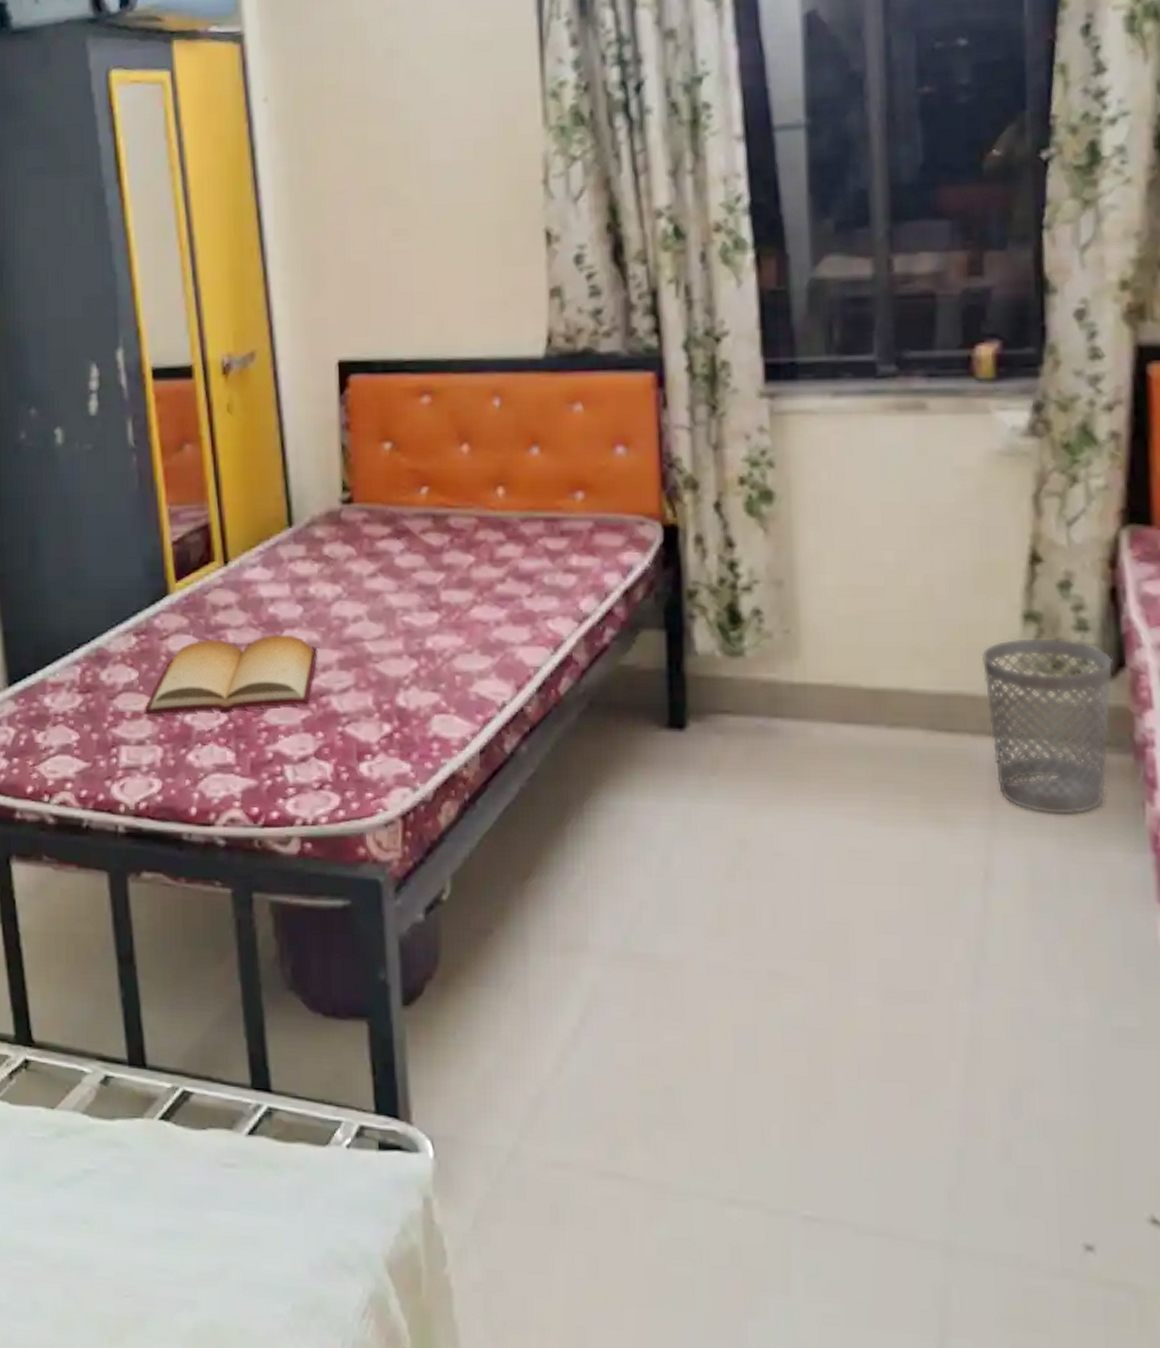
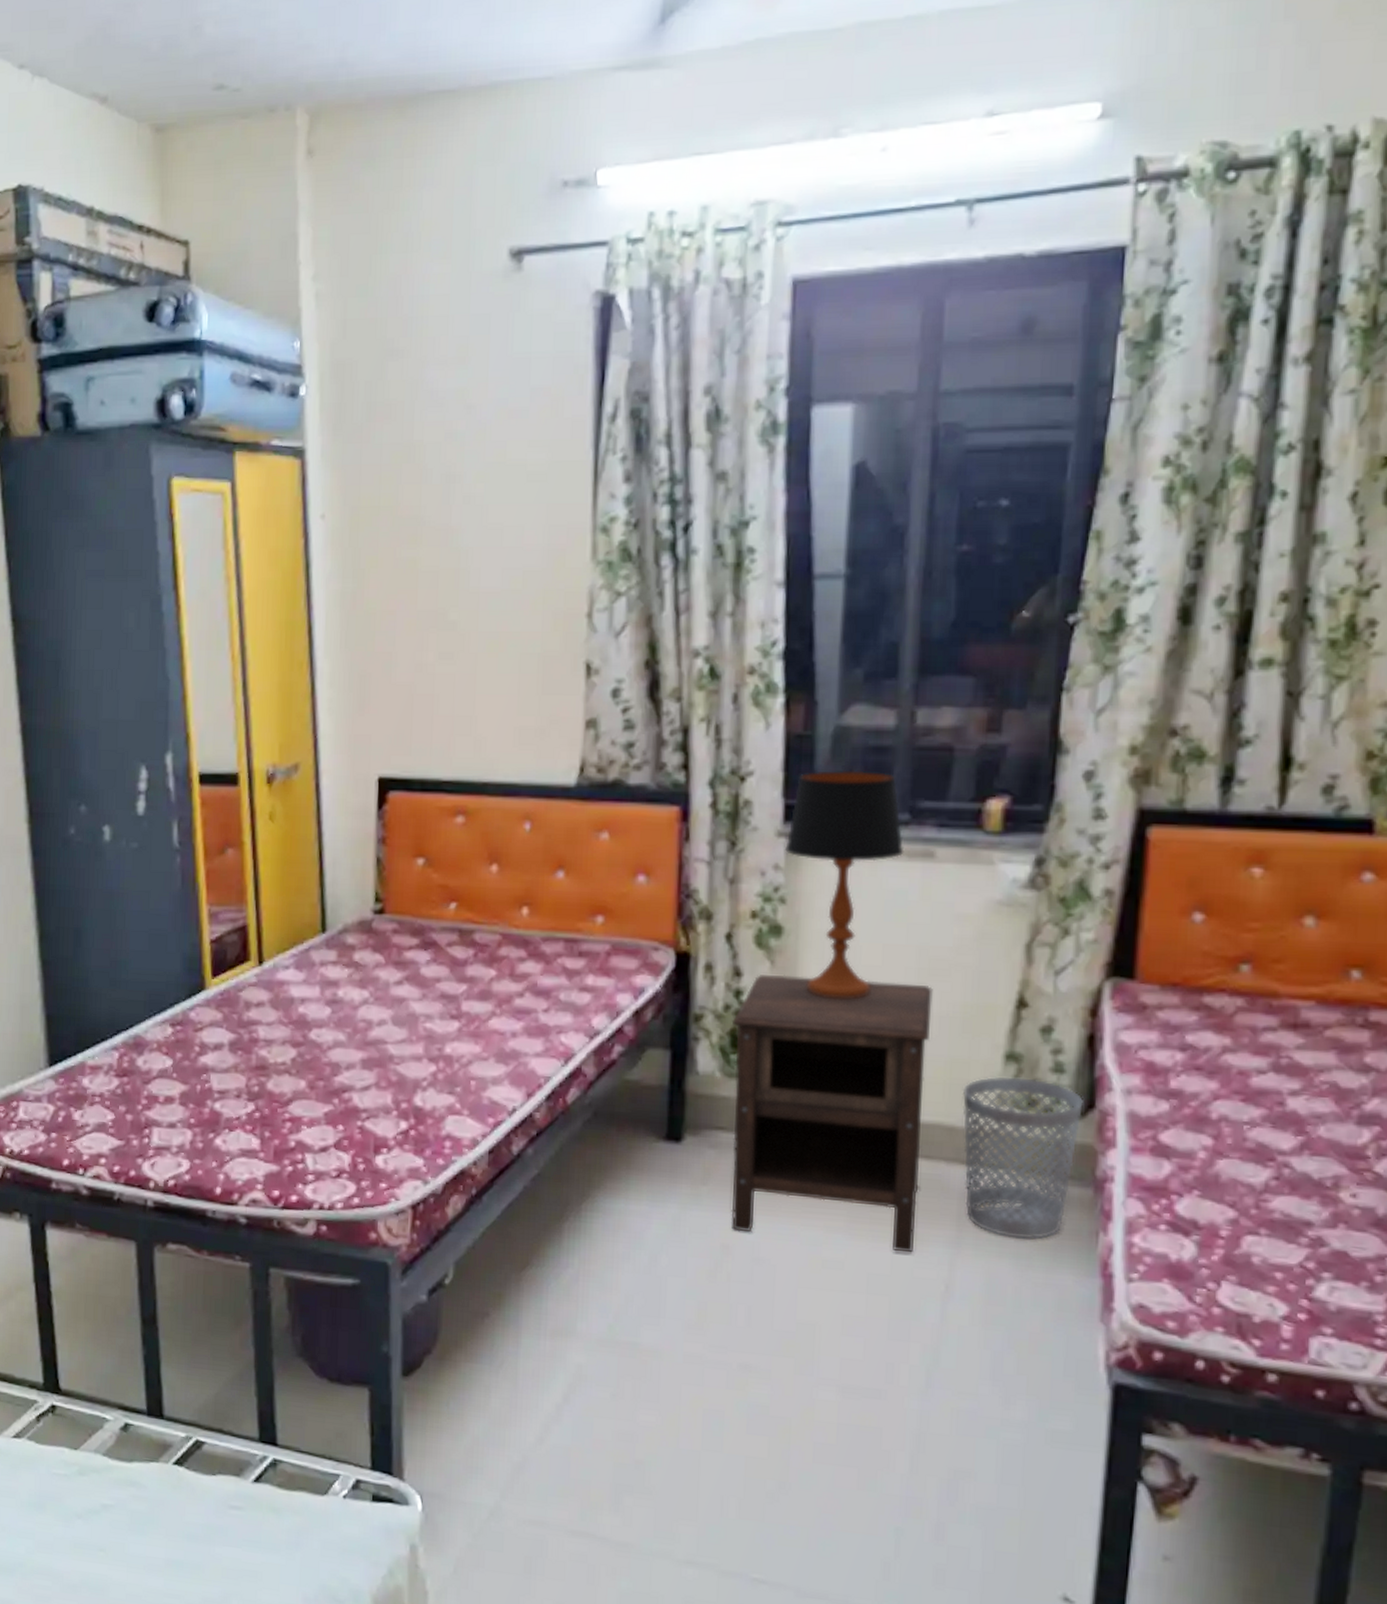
bible: present [144,634,318,715] -> none [176,1032,343,1102]
nightstand: none [727,543,946,837] -> present [731,975,933,1253]
table lamp: none [768,323,894,565] -> present [785,770,905,1000]

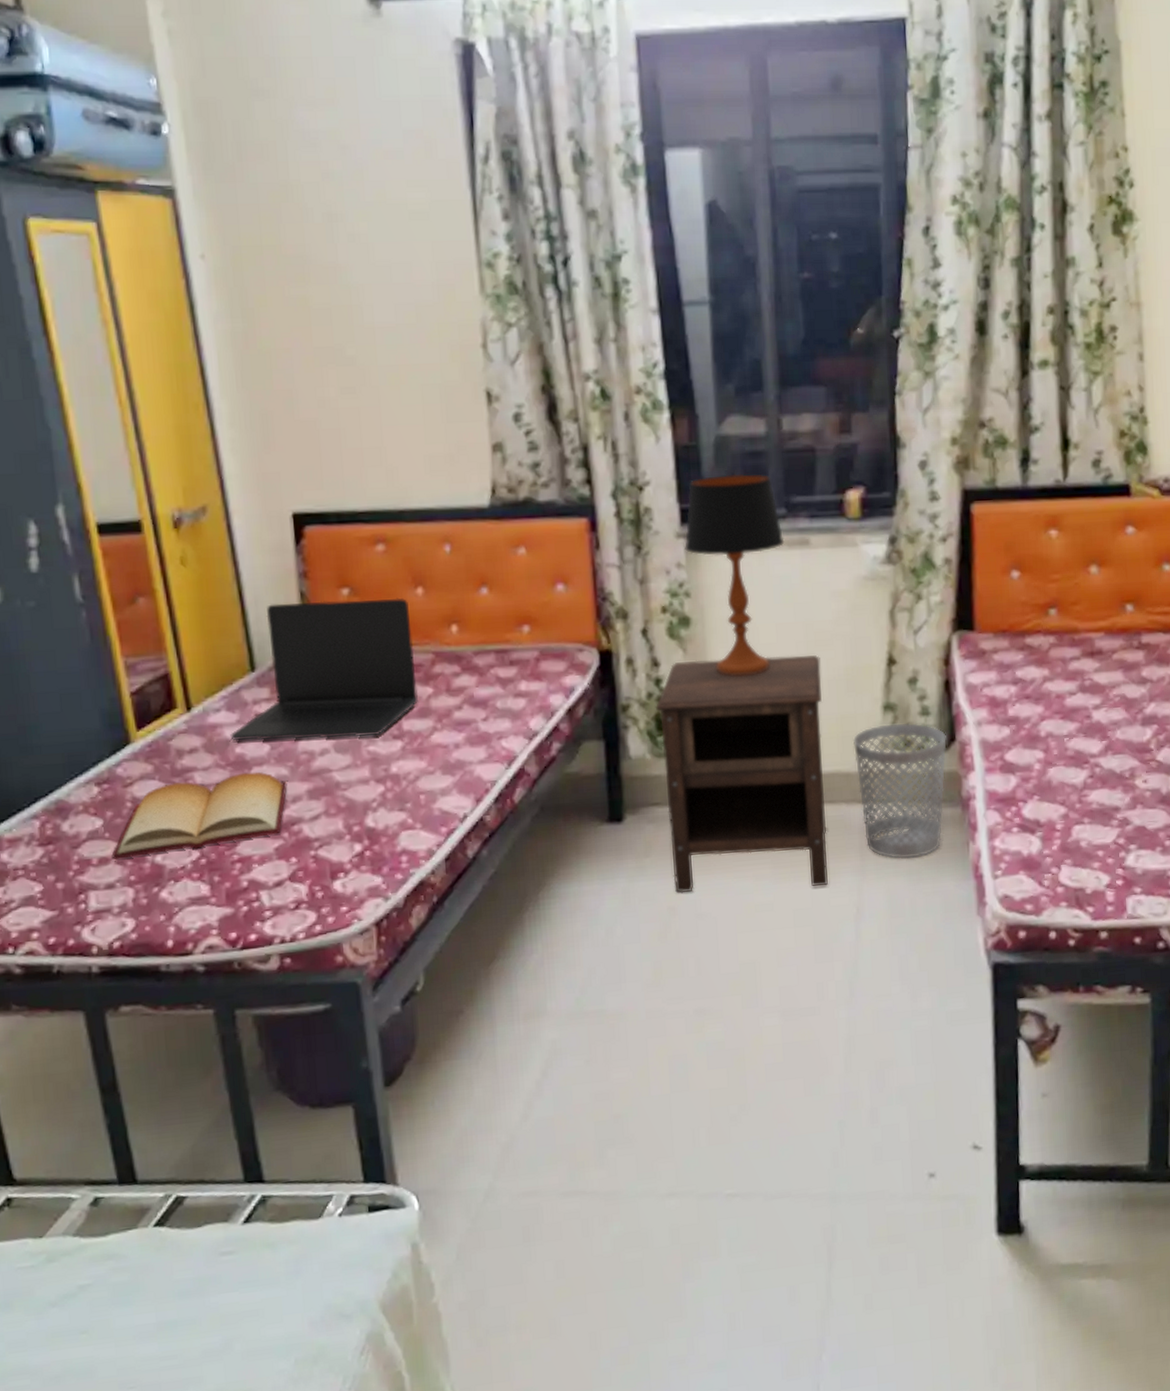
bible: none [176,1032,343,1102] -> present [111,772,288,860]
laptop: none [295,867,482,1013] -> present [230,598,418,741]

